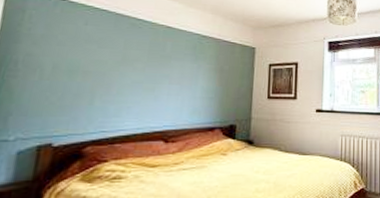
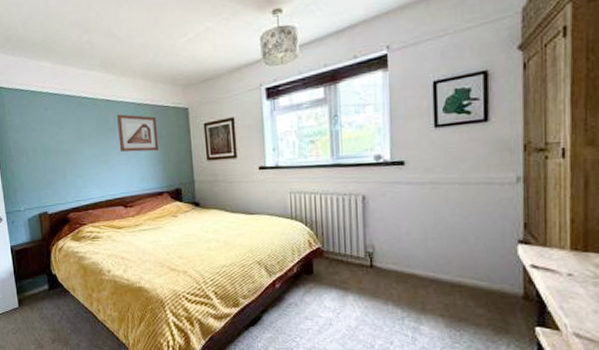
picture frame: none [172,42,220,85] -> present [117,114,158,152]

